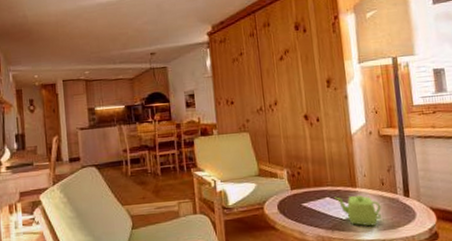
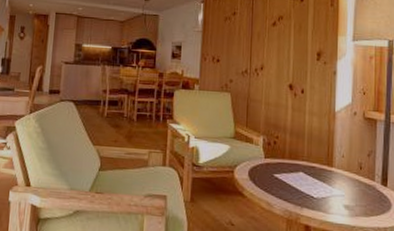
teapot: present [334,195,381,226] -> none [308,173,356,210]

